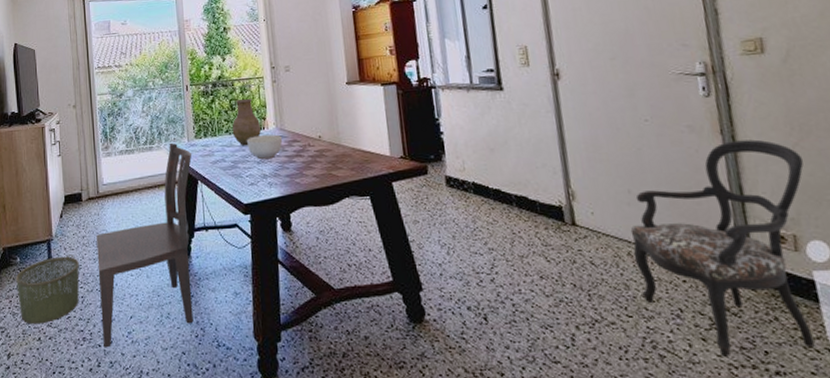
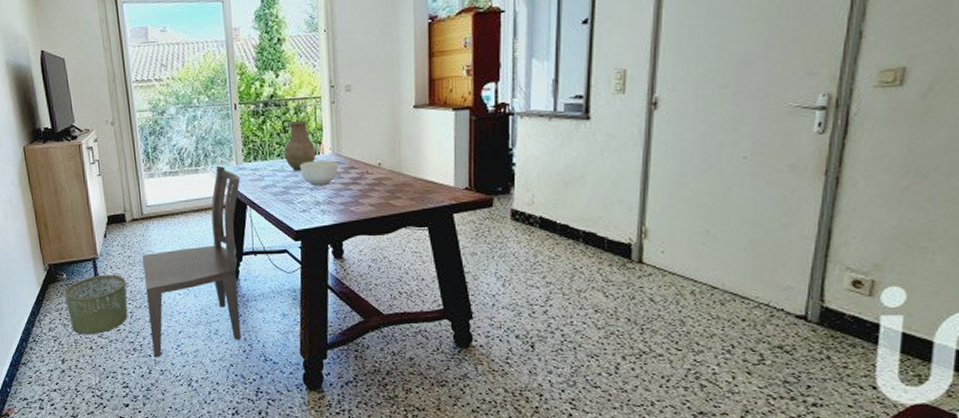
armchair: present [630,139,815,357] -> none [696,182,909,389]

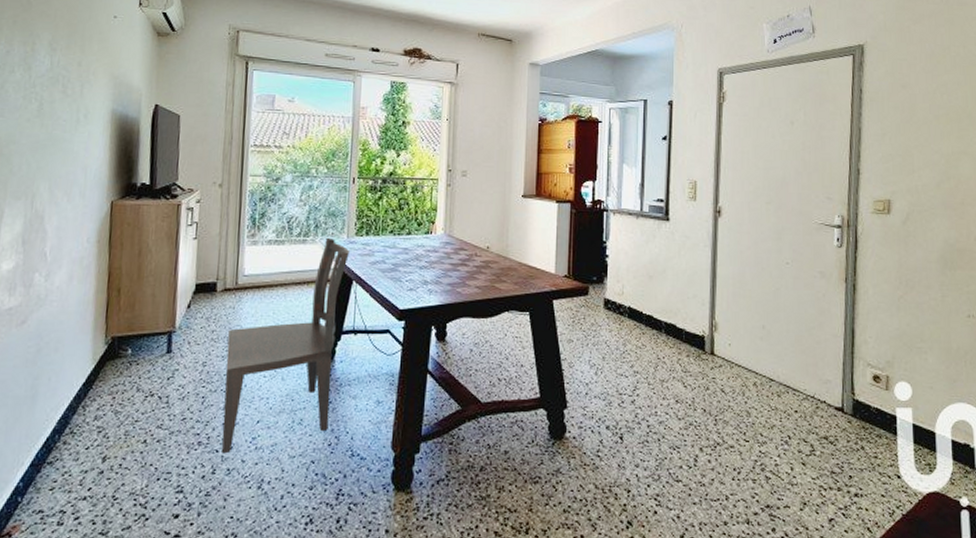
basket: present [63,273,128,335] -> none [123,350,204,425]
vase: present [284,120,316,172] -> none [397,199,428,249]
bowl: present [300,160,339,186] -> none [411,240,450,266]

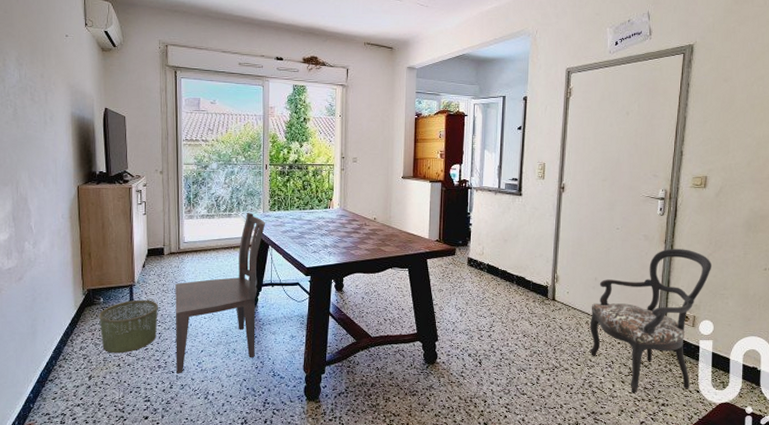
basket: none [123,350,204,425] -> present [98,298,158,354]
armchair: none [758,289,905,480] -> present [589,249,712,393]

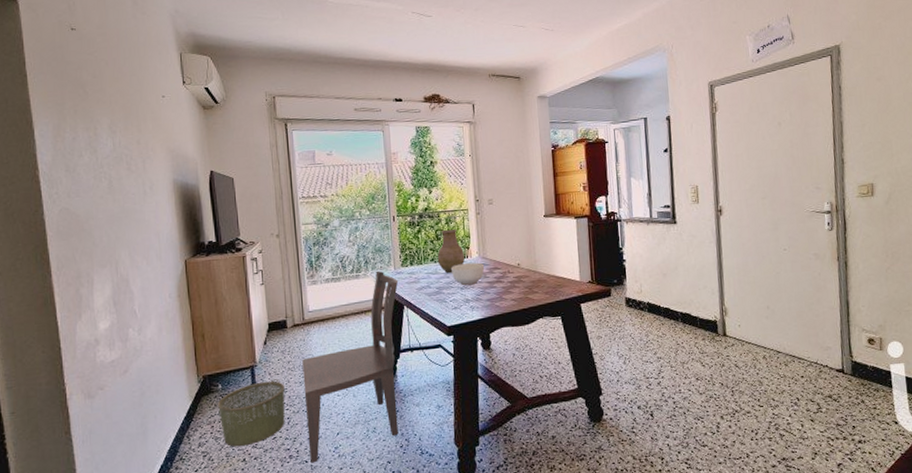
vase: none [302,181,327,221] -> present [437,229,465,273]
bowl: none [314,213,344,233] -> present [451,262,485,286]
armchair: present [589,249,712,393] -> none [766,264,893,432]

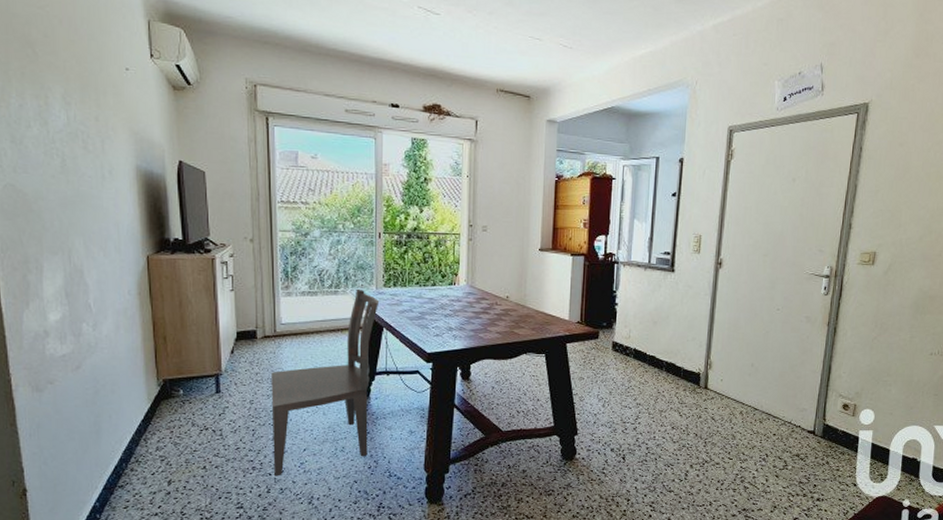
basket: present [217,379,285,447] -> none [177,390,251,454]
vase: present [437,229,465,273] -> none [422,252,452,299]
bowl: present [451,262,485,286] -> none [437,290,472,314]

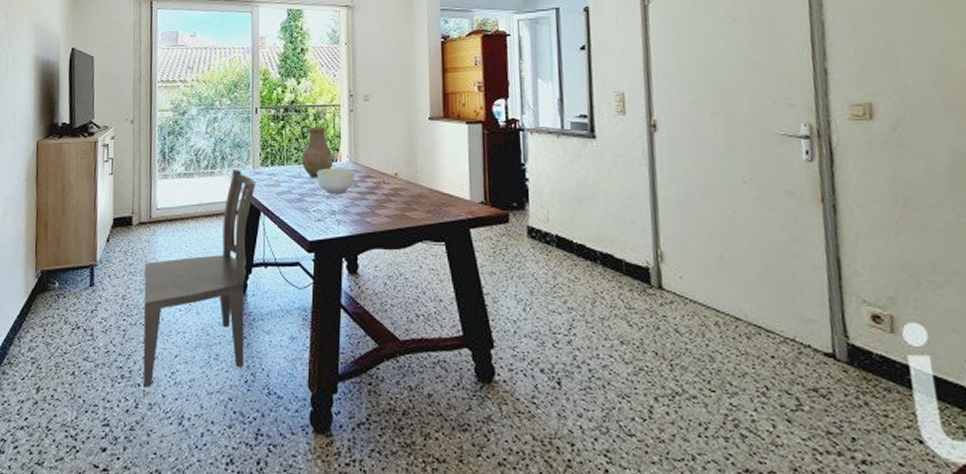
vase: none [422,252,452,299] -> present [301,126,333,178]
bowl: none [437,290,472,314] -> present [317,168,356,195]

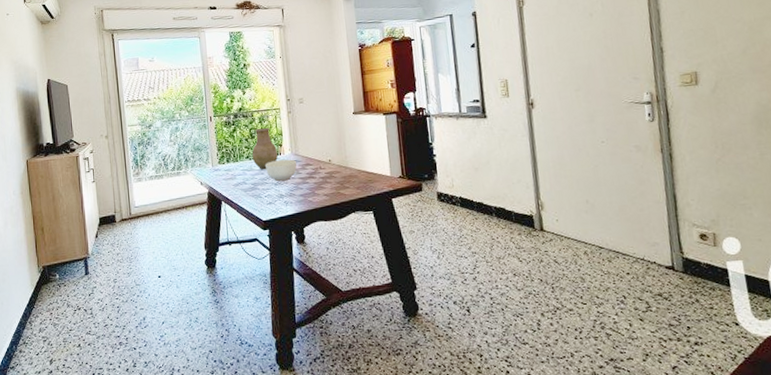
dining chair: present [143,168,257,388] -> none [130,168,219,351]

